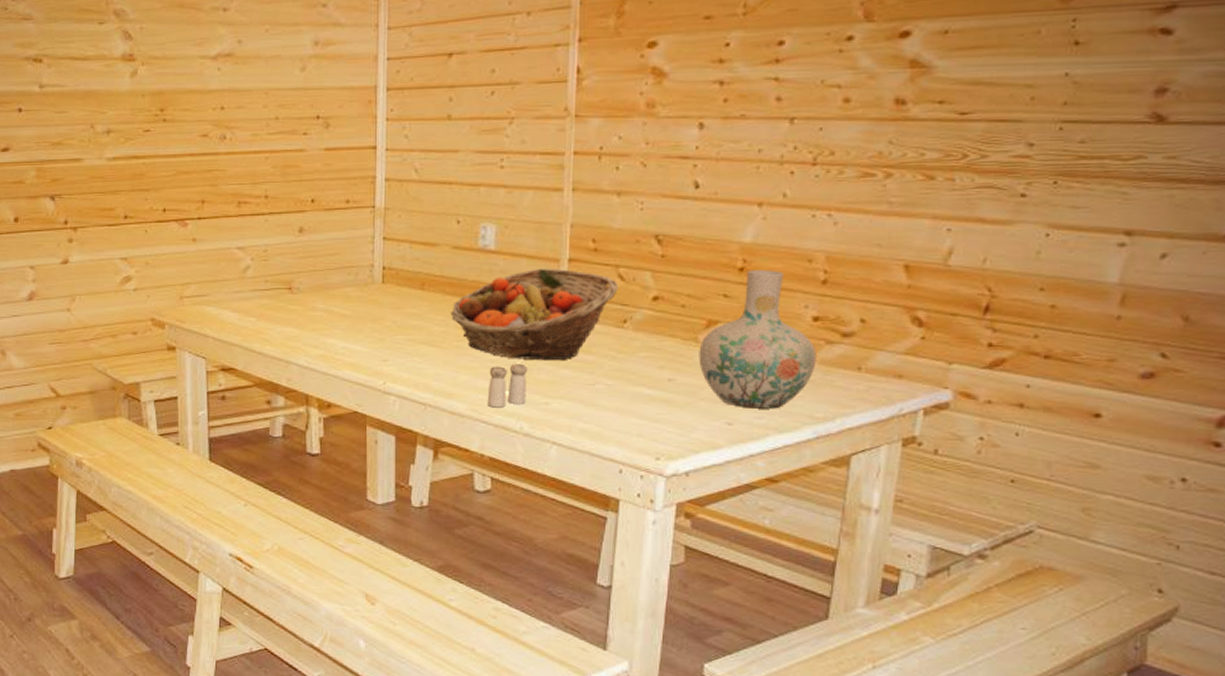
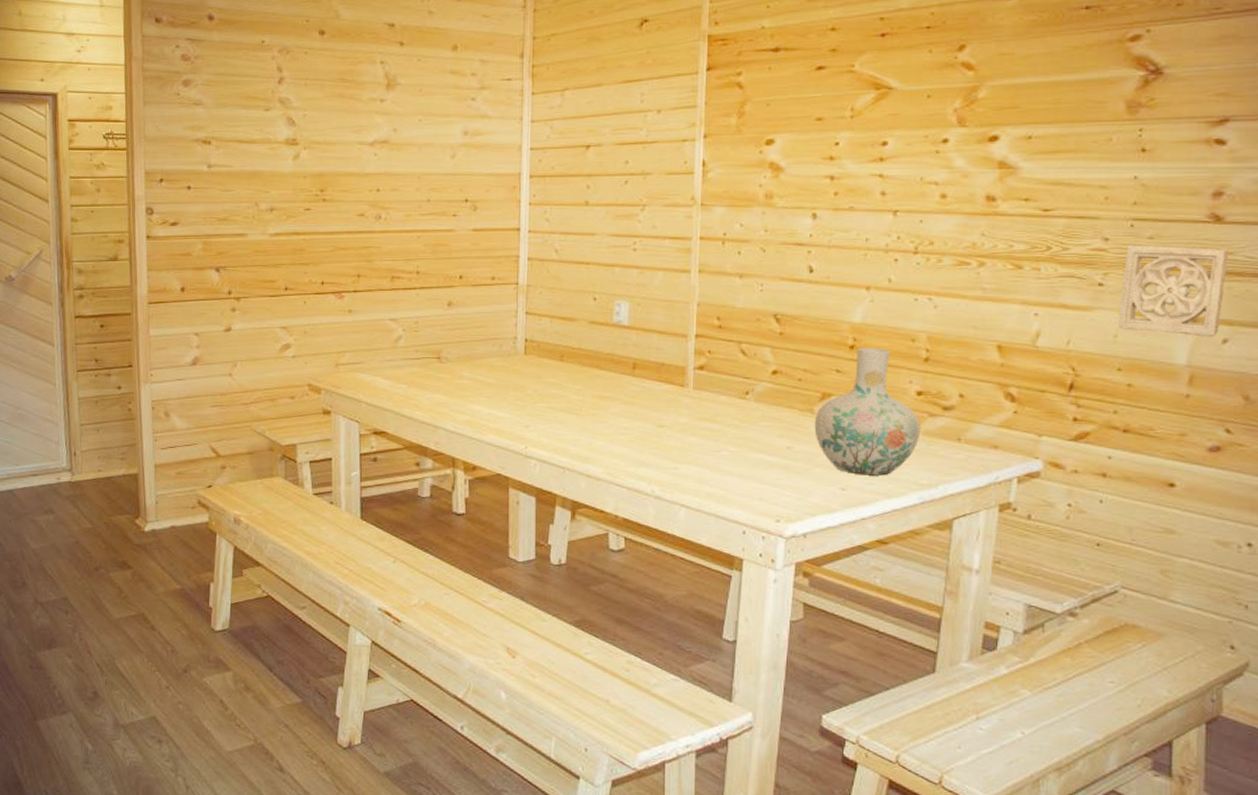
fruit basket: present [450,268,619,361] -> none [587,342,742,429]
salt and pepper shaker: present [487,363,528,408] -> none [621,431,659,472]
wall ornament: none [1042,149,1171,253] -> present [1118,245,1228,338]

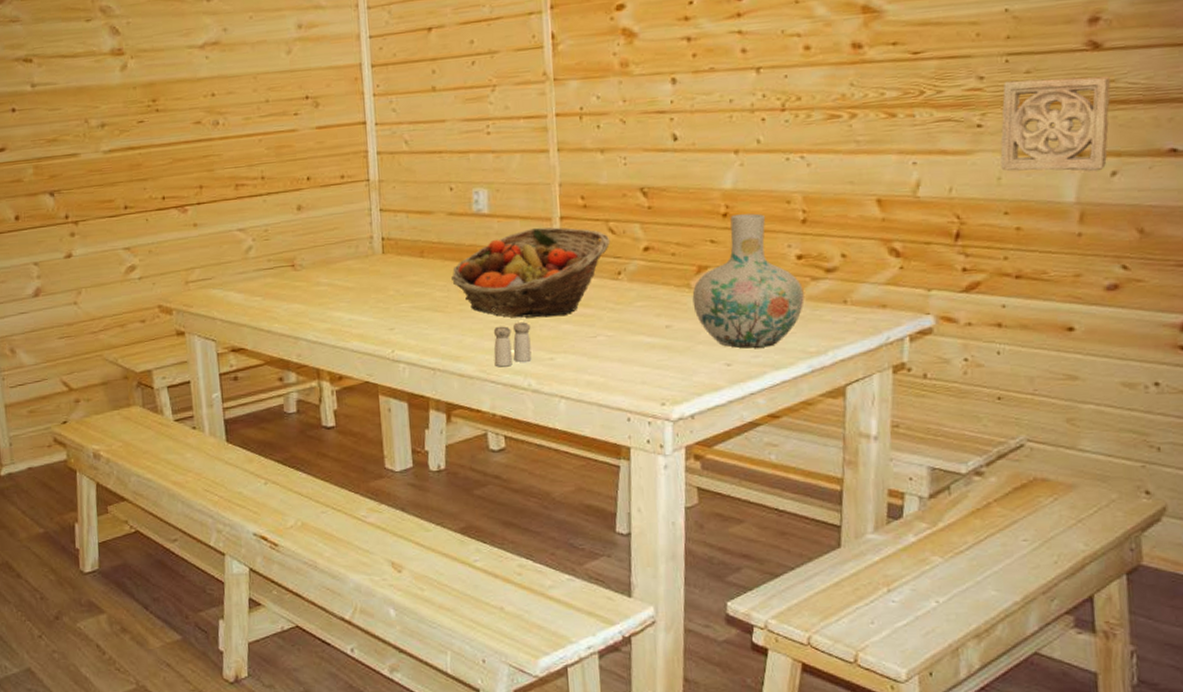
fruit basket: none [587,342,742,429] -> present [450,227,611,318]
salt and pepper shaker: none [621,431,659,472] -> present [493,322,532,367]

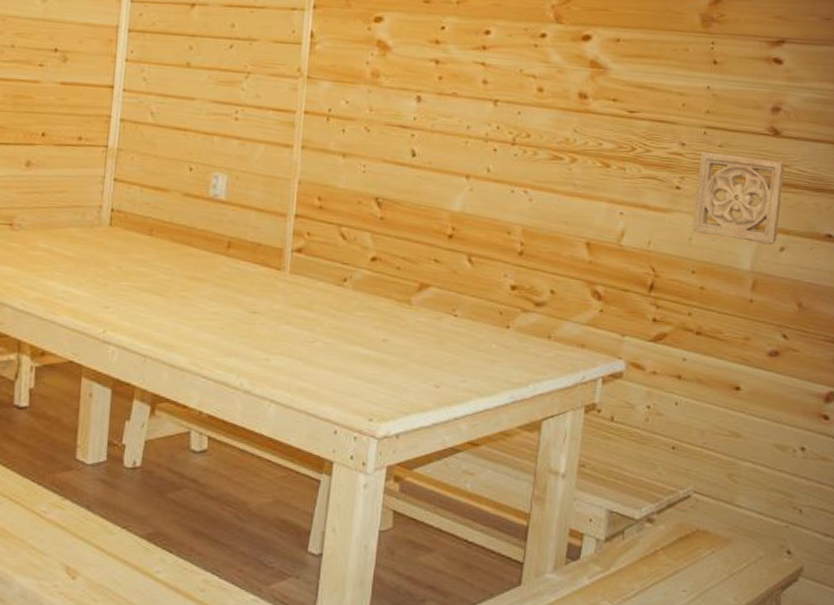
fruit basket: present [450,227,611,318] -> none [176,221,341,317]
salt and pepper shaker: present [493,322,532,367] -> none [209,317,251,363]
vase: present [692,213,804,349] -> none [411,238,514,373]

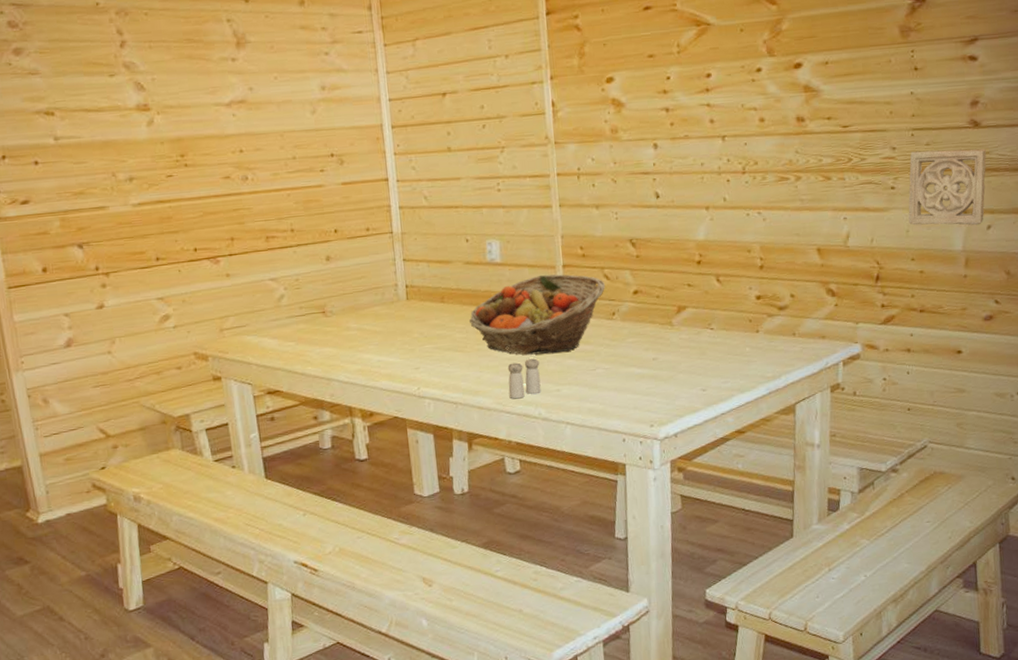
fruit basket: none [176,221,341,317] -> present [468,274,606,356]
salt and pepper shaker: none [209,317,251,363] -> present [507,358,541,399]

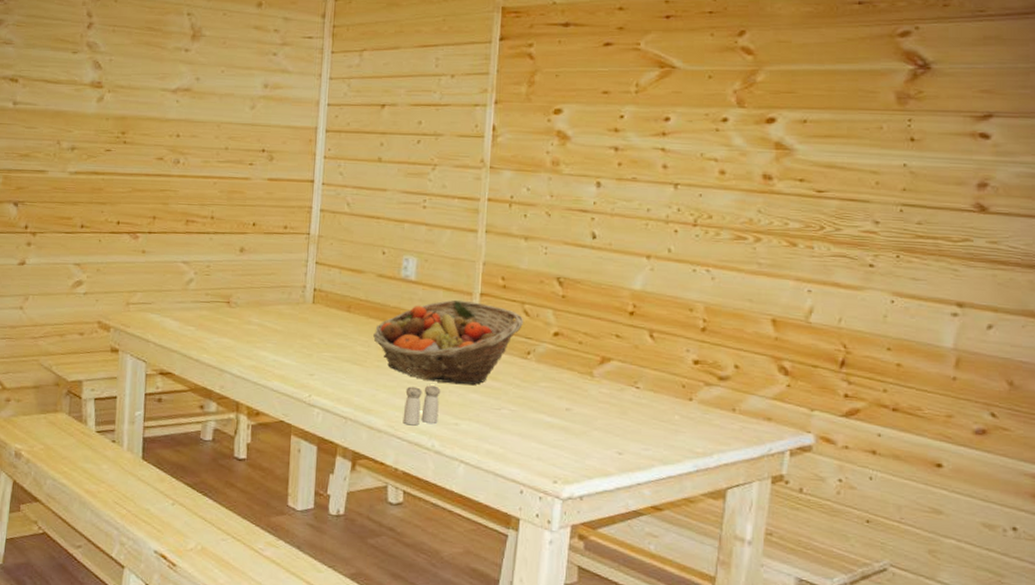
wall ornament: present [908,148,986,226] -> none [888,229,993,323]

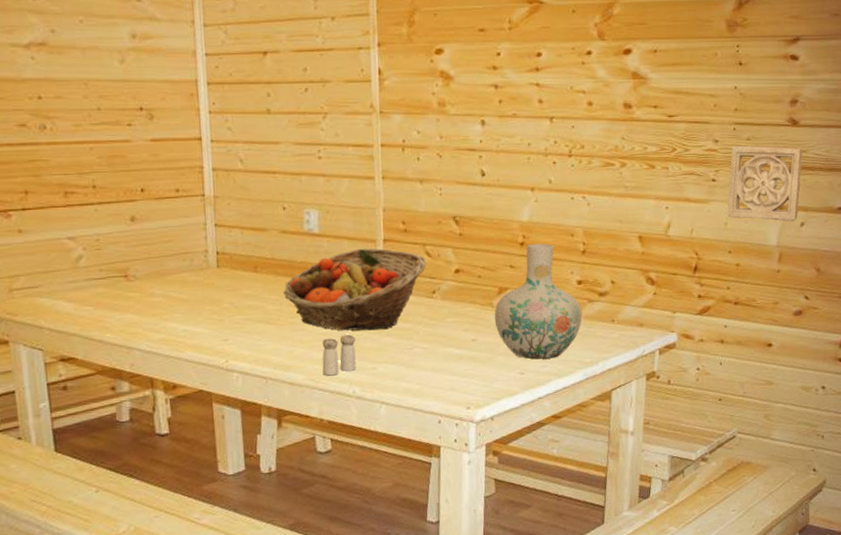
vase: none [593,314,697,442] -> present [494,244,582,360]
wall ornament: none [888,229,993,323] -> present [727,145,803,222]

